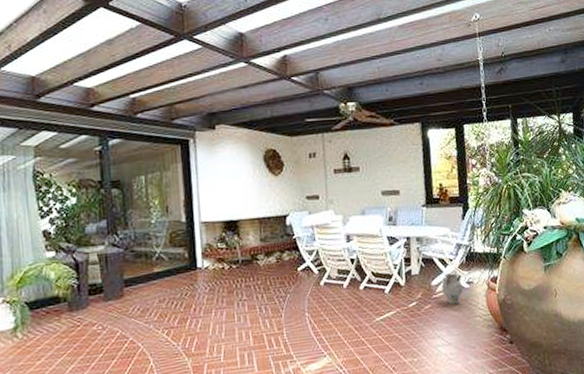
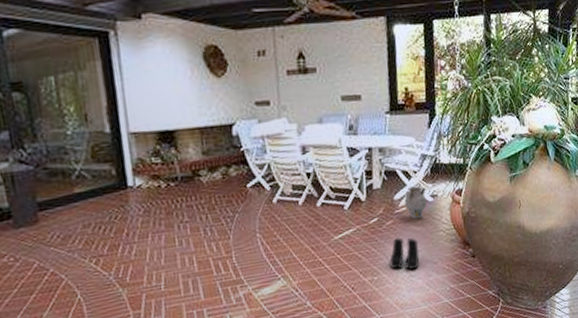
boots: none [428,321,458,354] -> present [389,237,420,270]

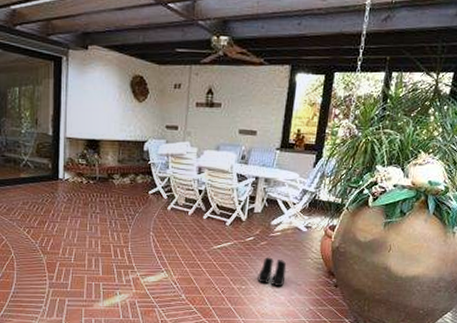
ceramic jug: present [404,186,427,219] -> none [280,216,302,244]

